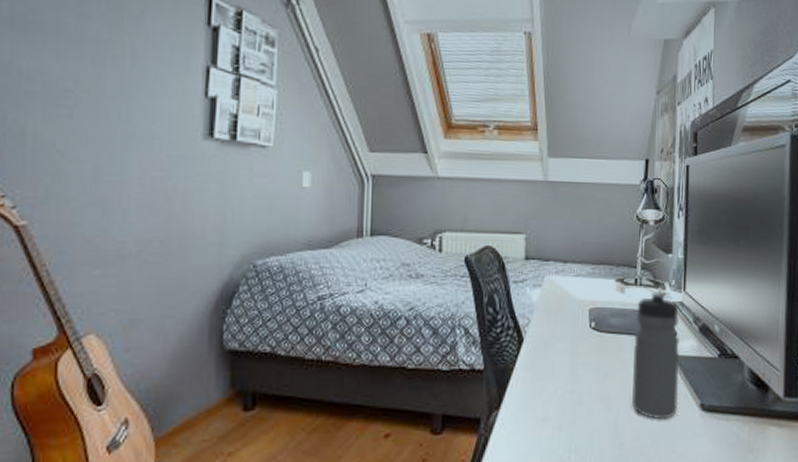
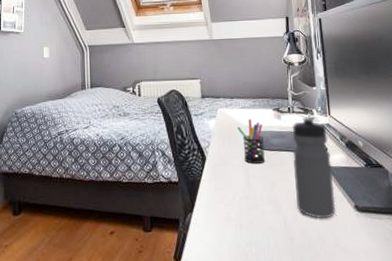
pen holder: none [568,290,601,349] -> present [237,118,265,164]

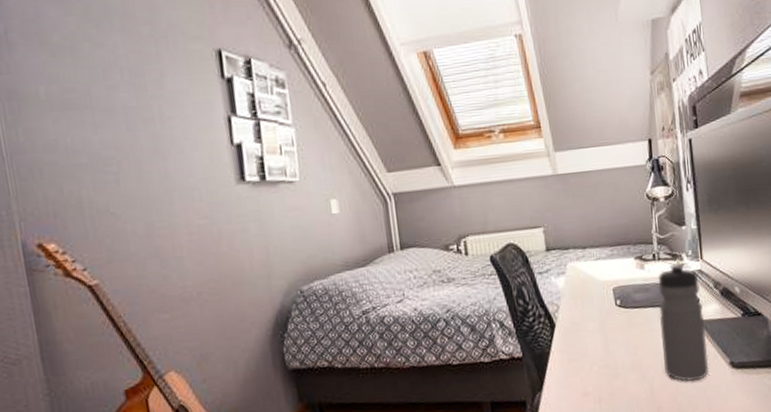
pen holder: present [237,118,265,164] -> none [592,271,627,326]

